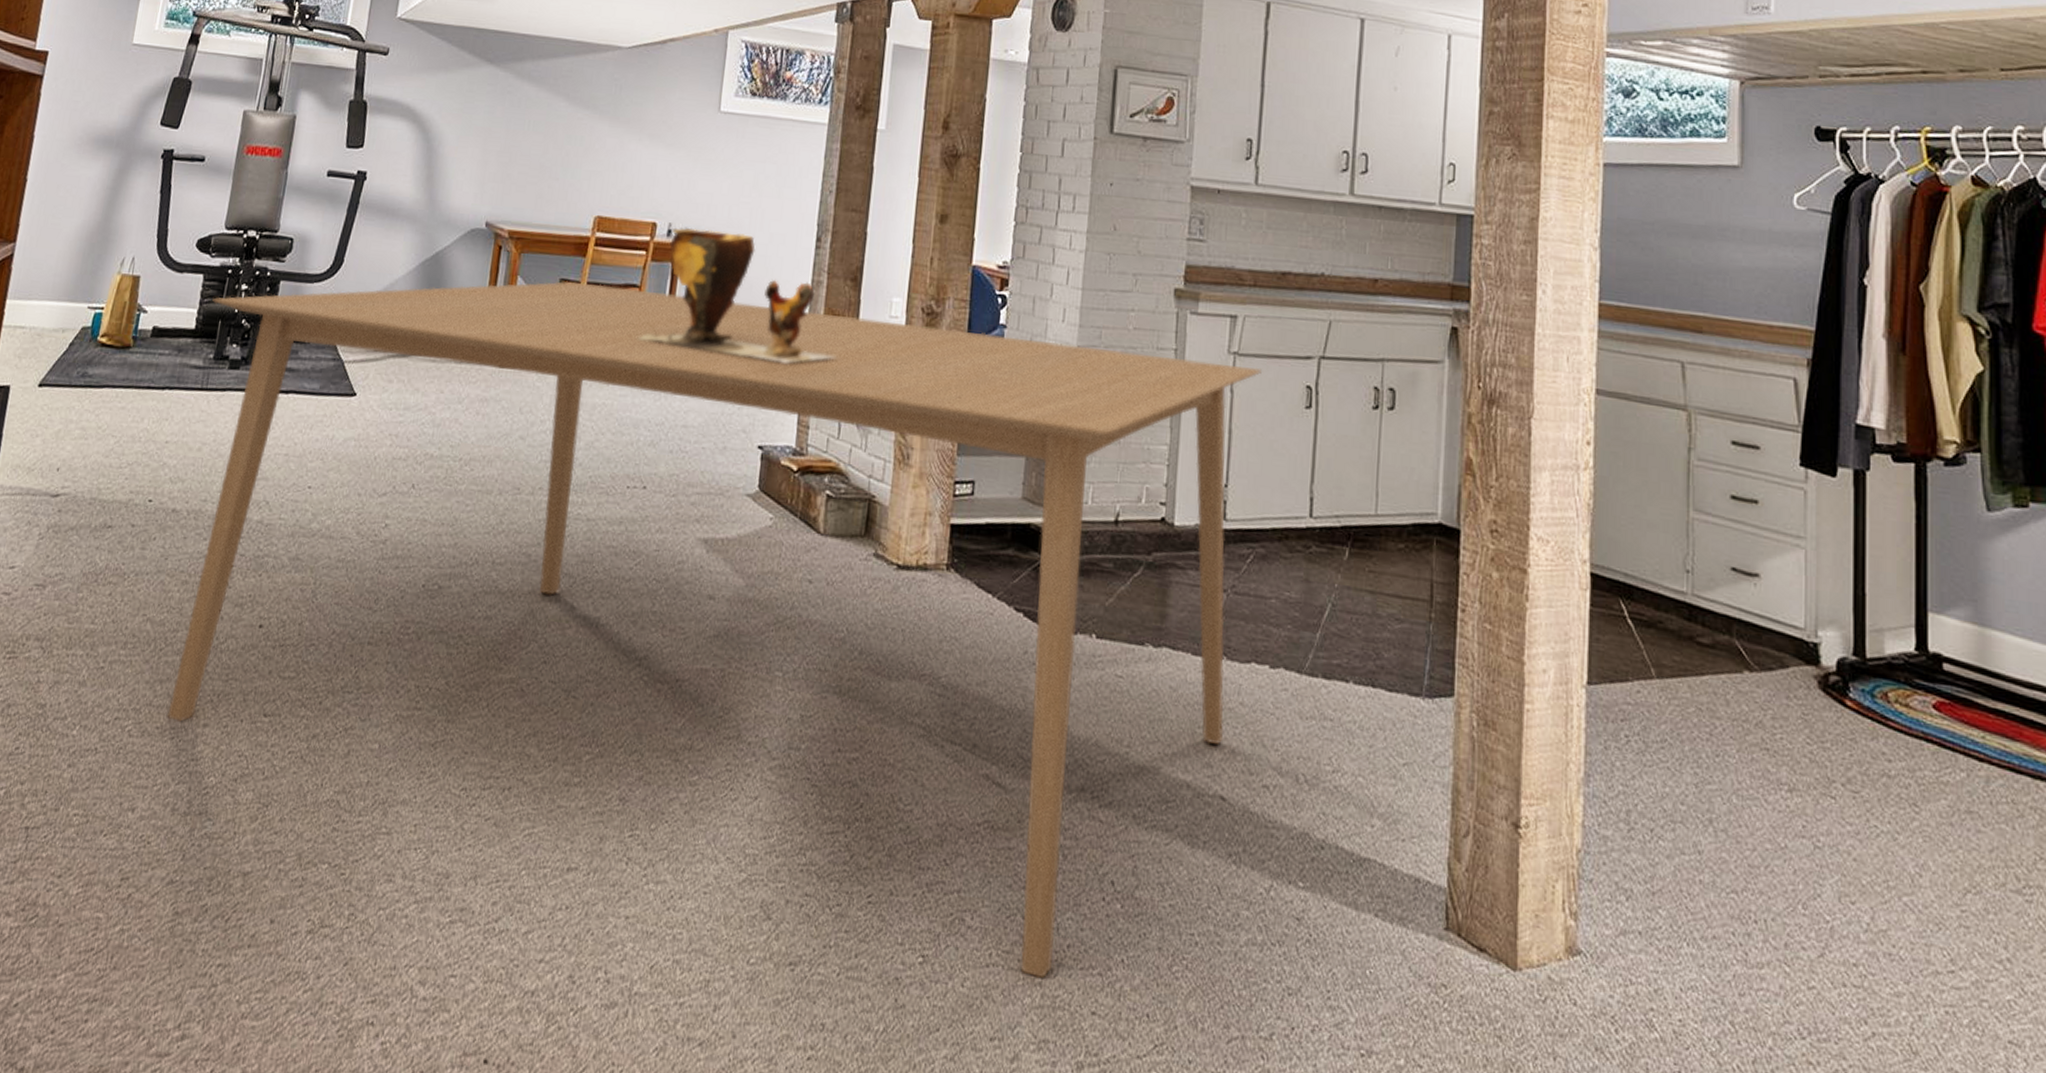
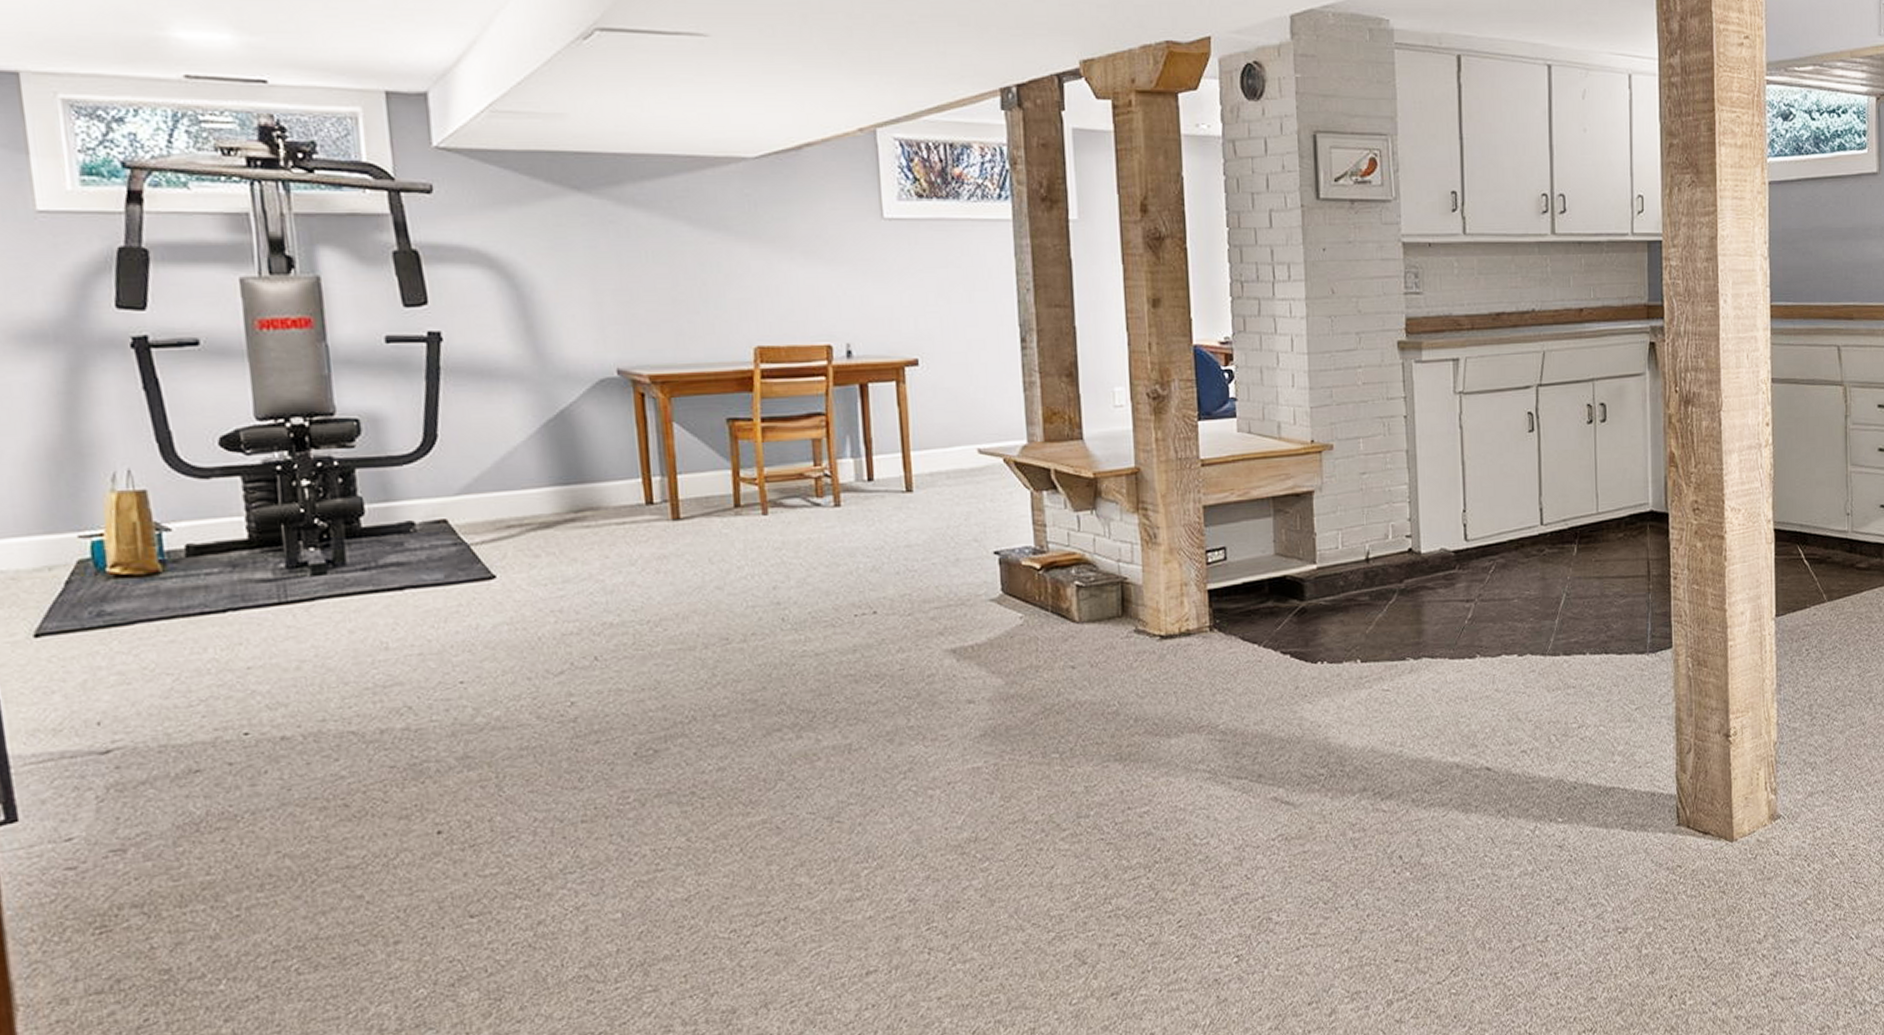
dining table: present [167,281,1262,979] -> none [263,402,1486,948]
clay pot: present [635,227,837,364] -> none [832,344,1064,469]

